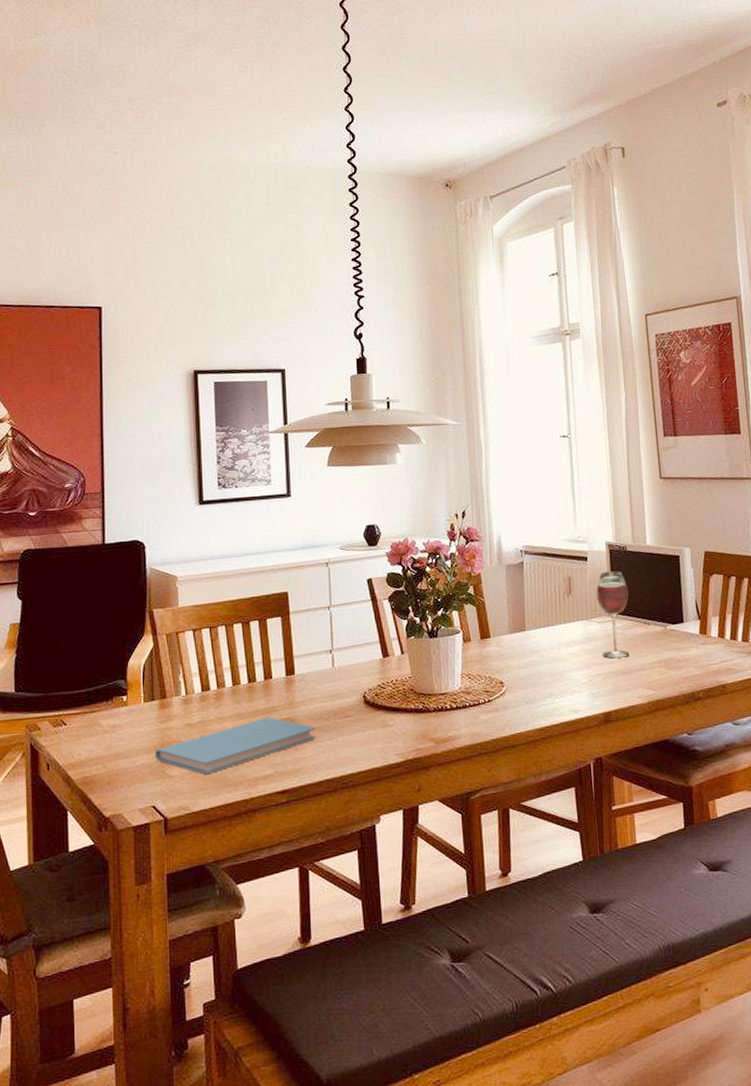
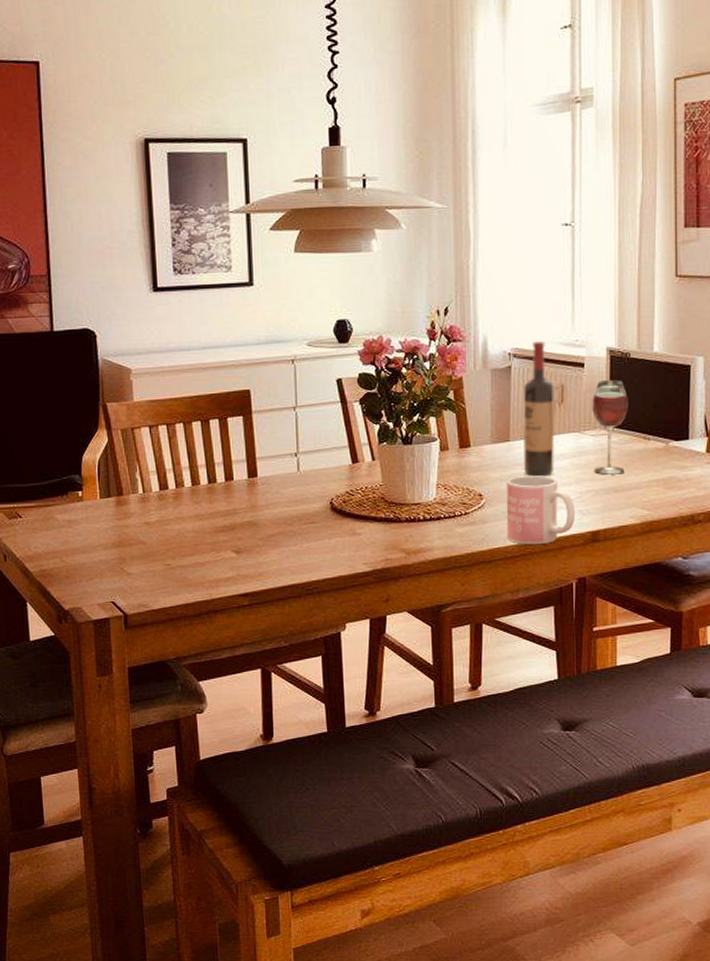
book: present [155,717,316,774] -> none [113,520,279,573]
mug: none [525,662,589,728] -> present [506,475,576,544]
wine bottle: none [535,538,567,662] -> present [522,340,555,476]

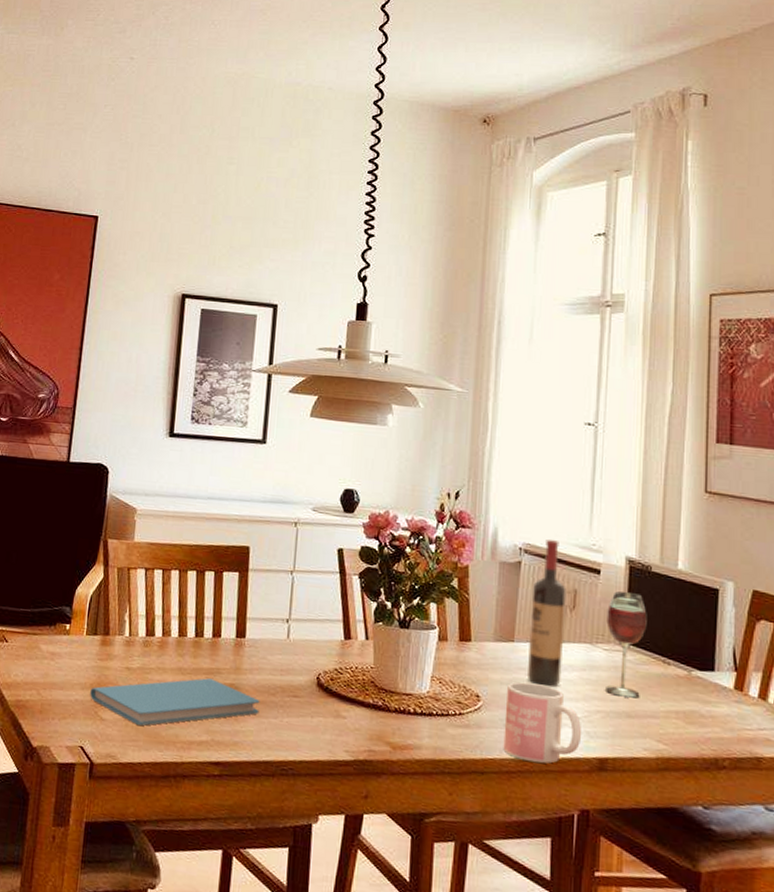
book: none [113,520,279,573] -> present [90,678,260,726]

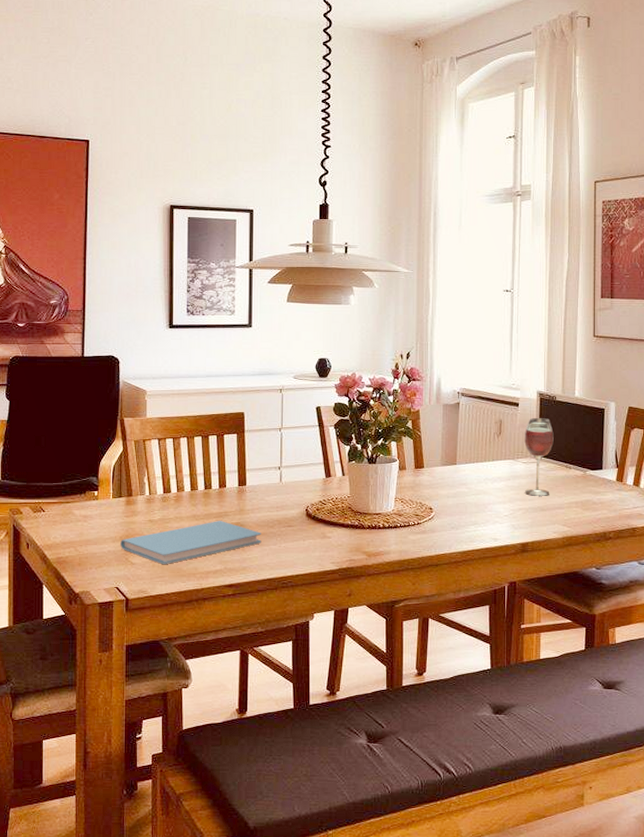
mug: present [503,681,582,764] -> none [451,494,509,552]
wine bottle: present [528,538,566,686] -> none [467,383,494,494]

